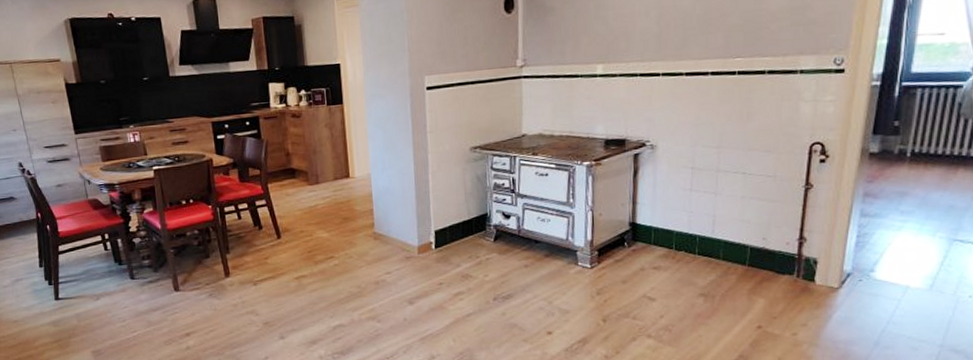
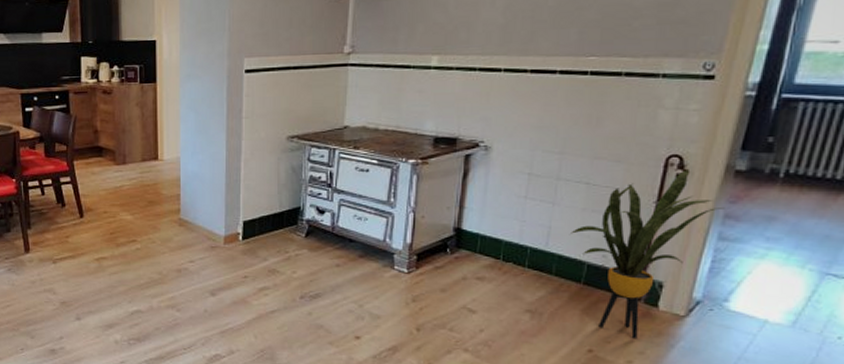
house plant: none [733,155,864,313] -> present [571,170,725,340]

